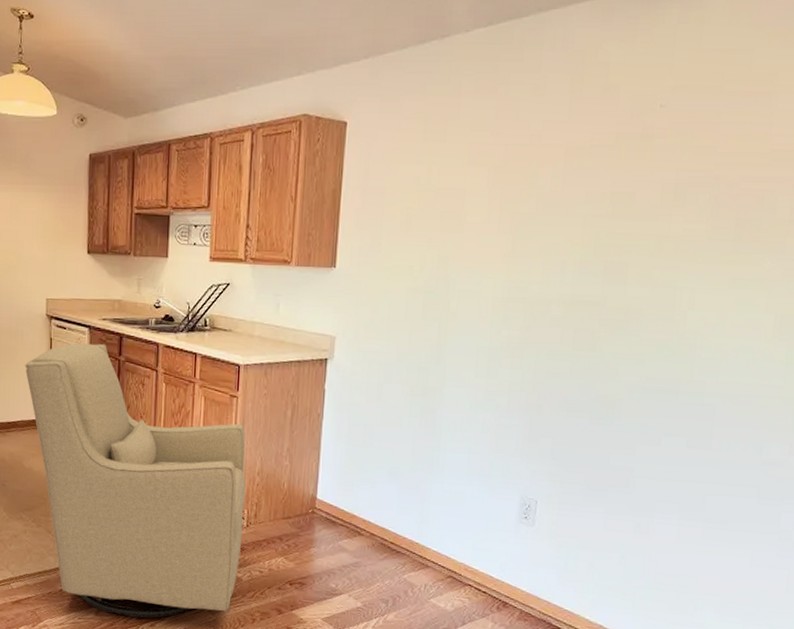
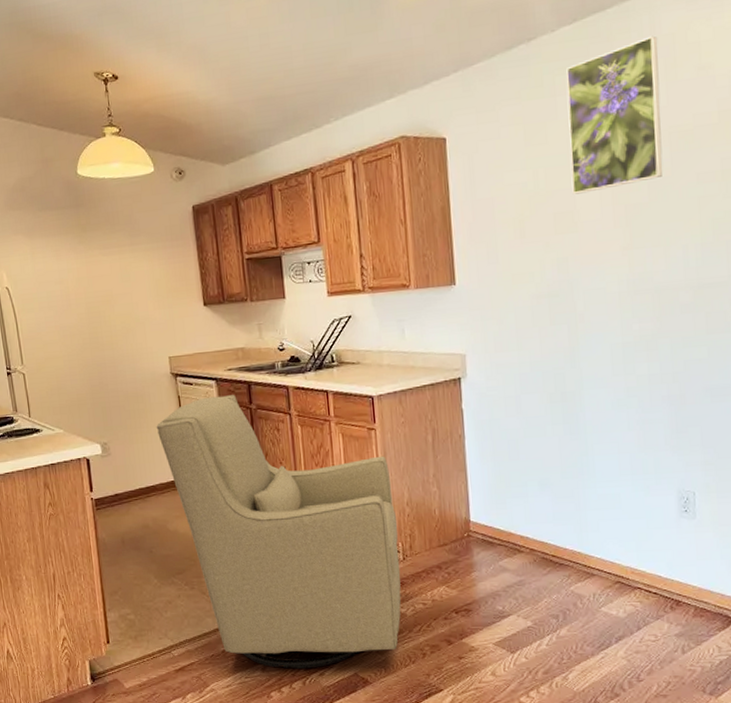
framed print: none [463,50,569,196] -> present [566,35,663,195]

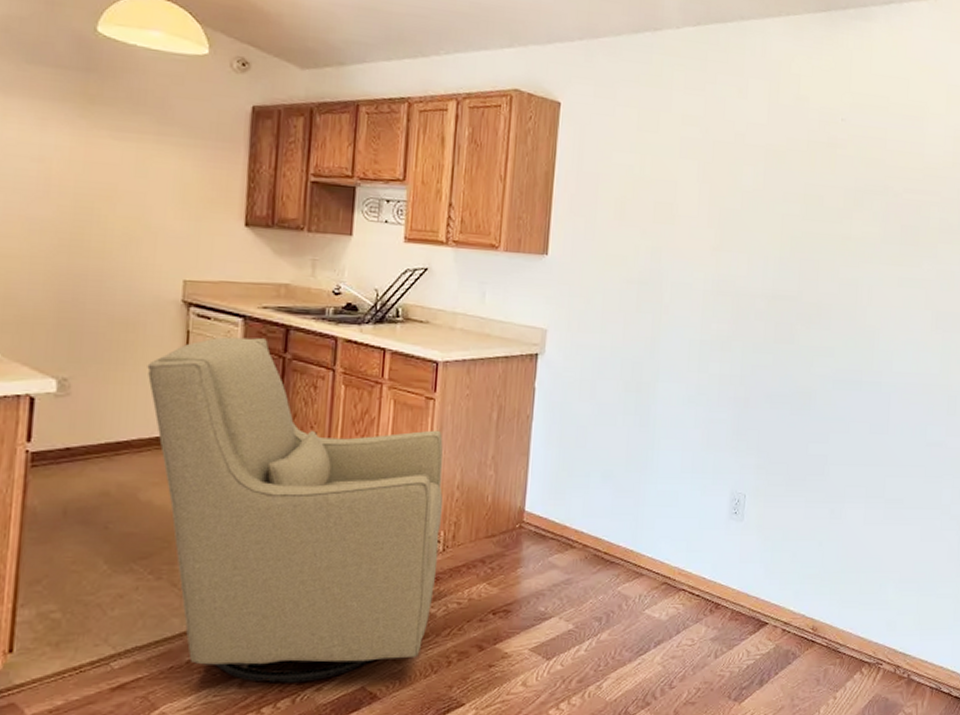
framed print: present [566,35,663,195] -> none [674,58,767,189]

